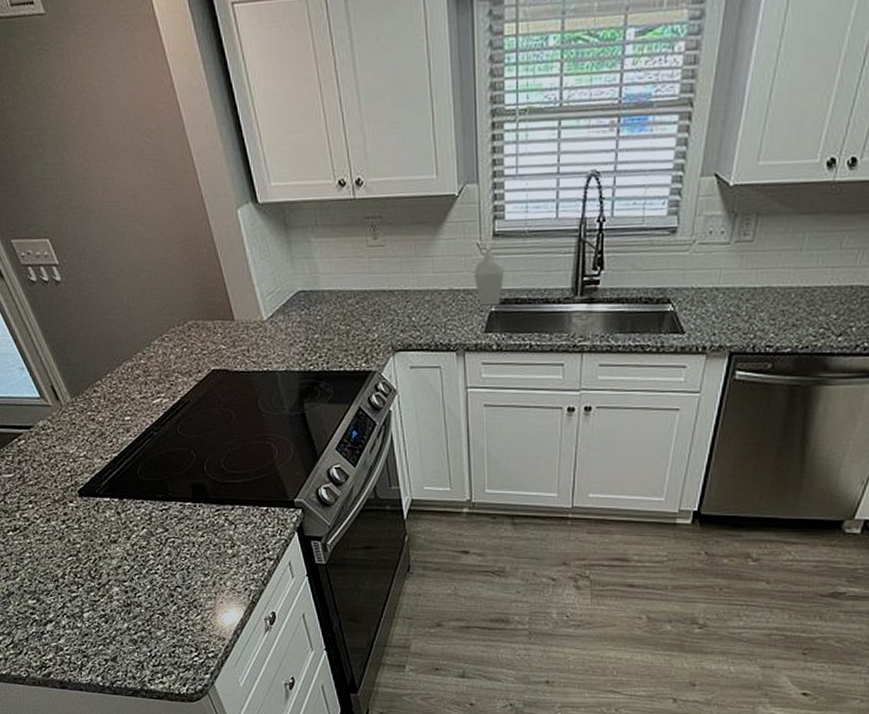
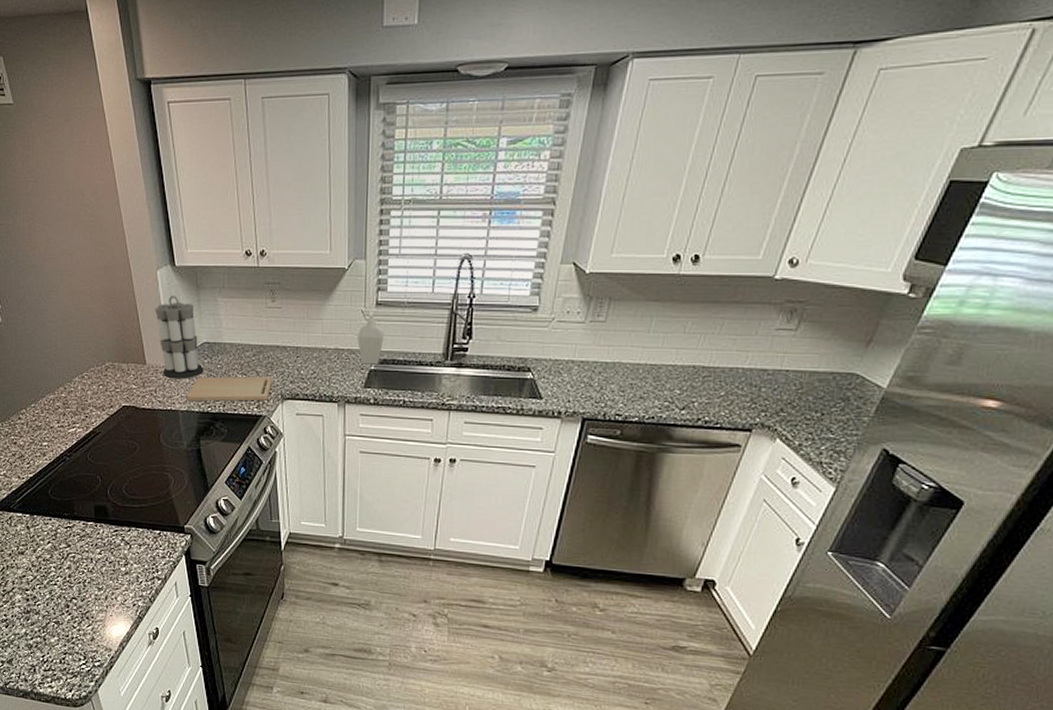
spice rack: none [239,238,302,336] -> present [155,296,204,379]
cutting board: none [284,326,380,360] -> present [187,376,272,402]

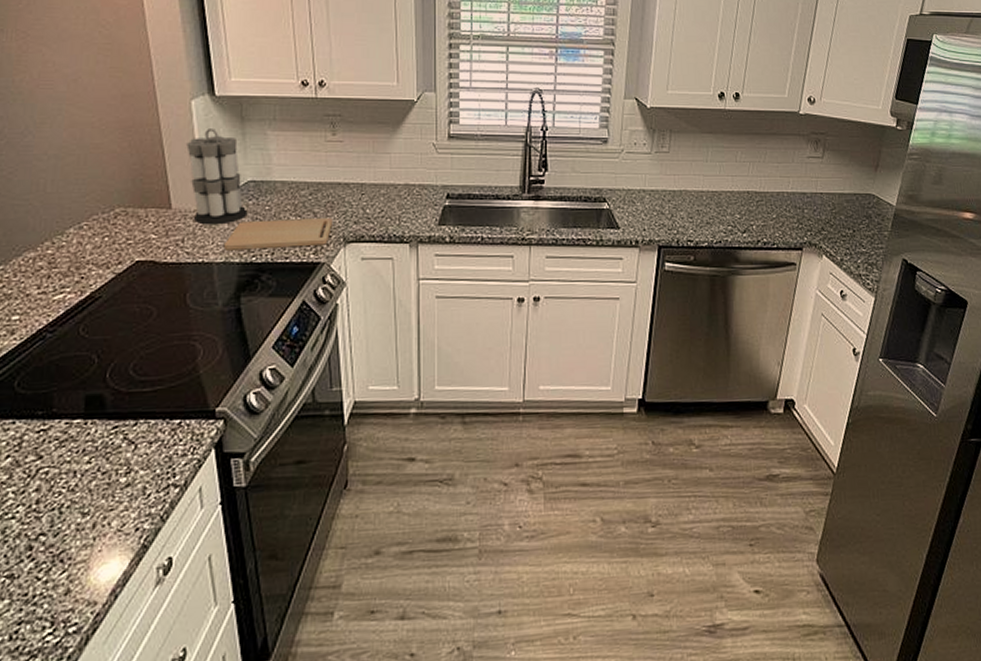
soap bottle: present [357,310,385,365] -> none [429,144,458,200]

